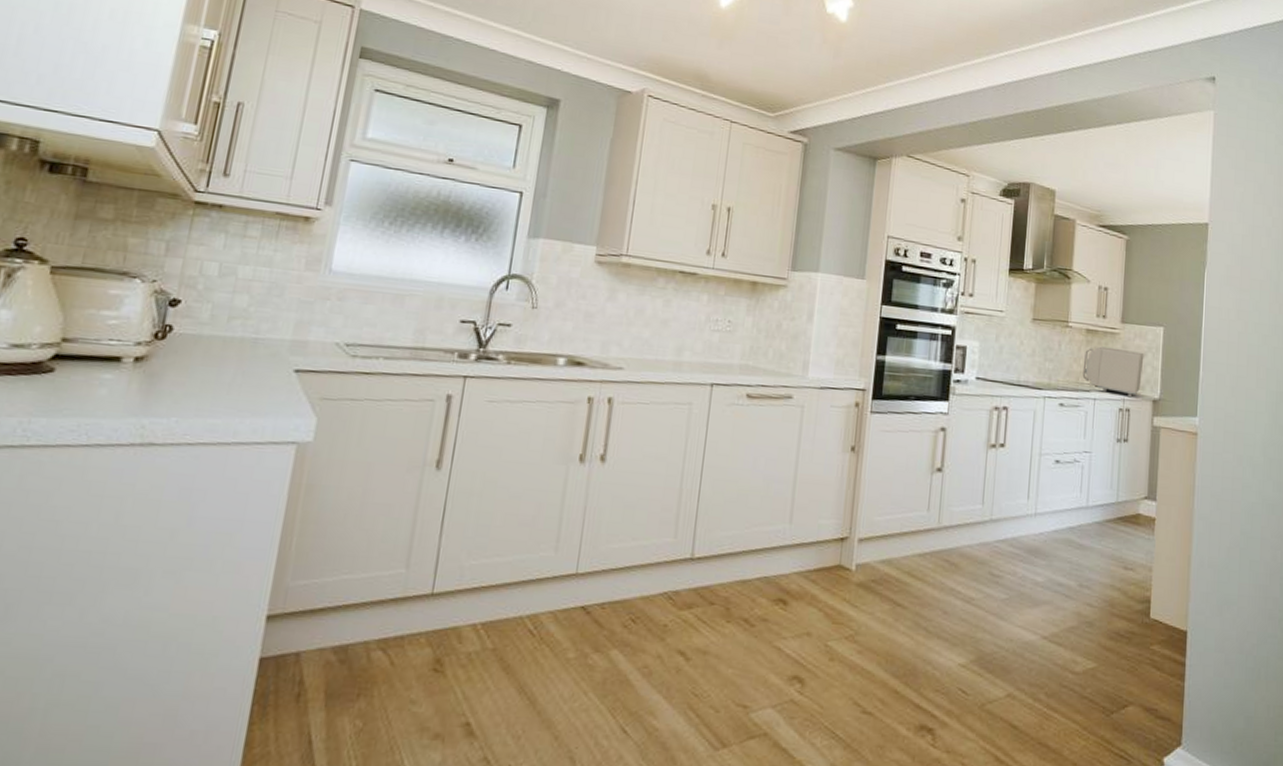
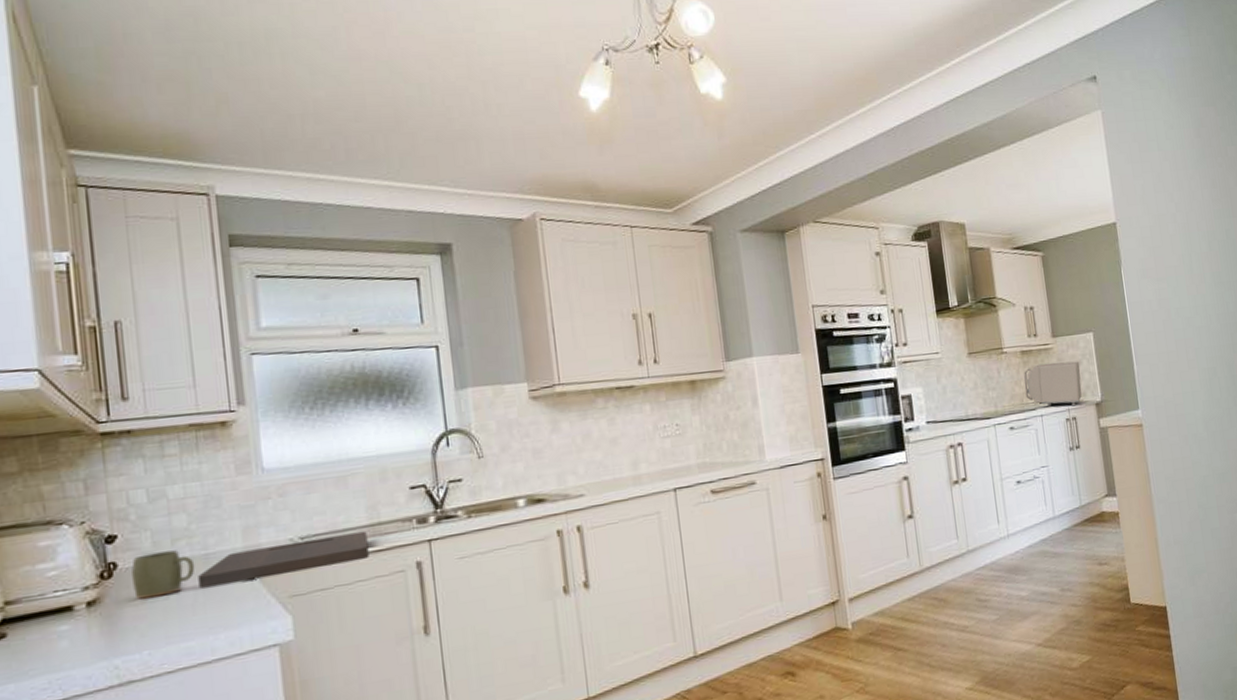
mug: none [180,324,243,369] -> present [131,550,195,599]
cutting board: none [240,342,409,381] -> present [198,530,370,589]

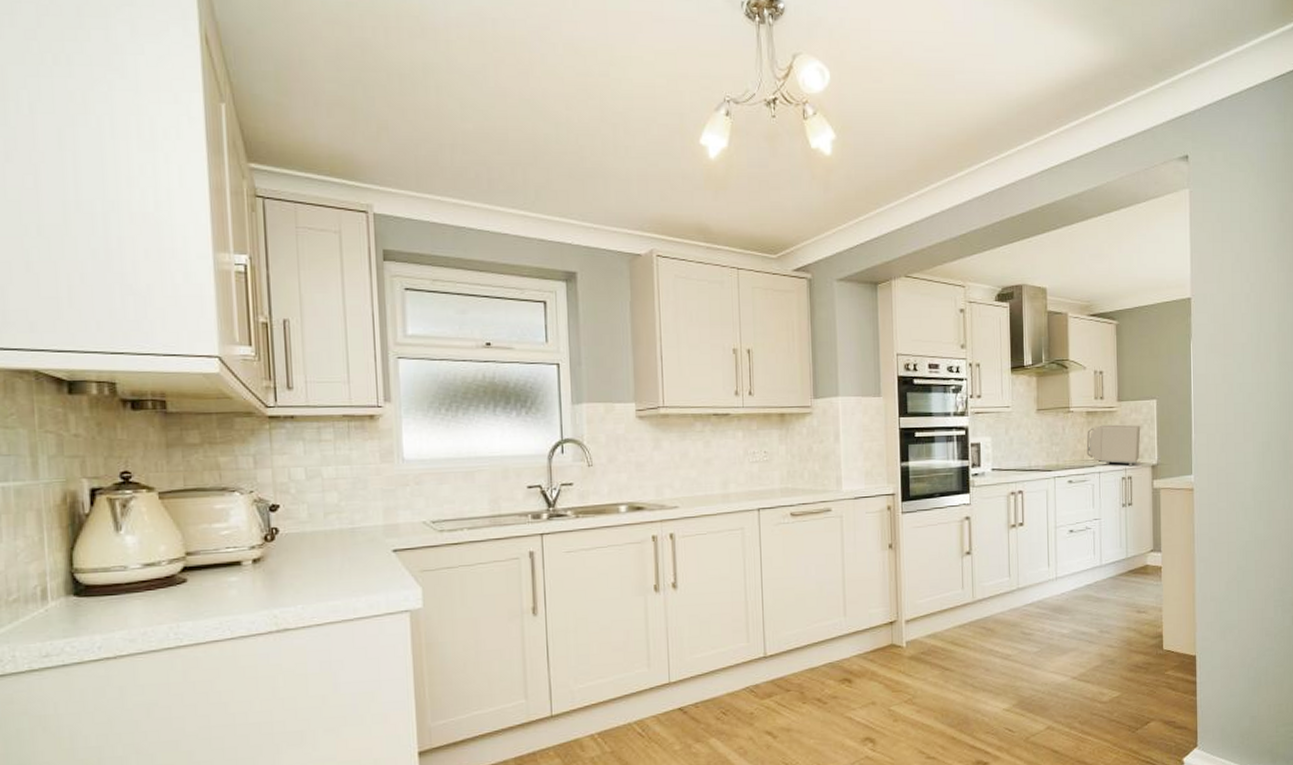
mug: present [131,550,195,599] -> none [290,522,343,561]
cutting board: present [198,530,370,589] -> none [345,521,490,557]

